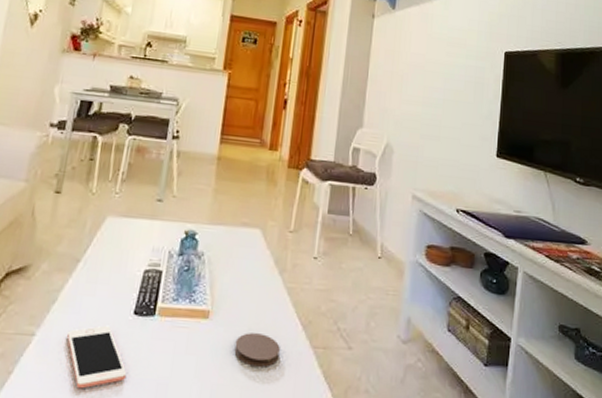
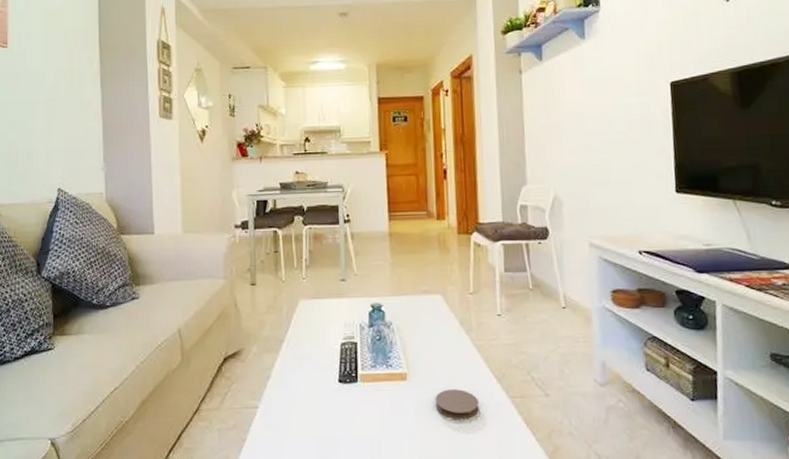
cell phone: present [67,325,127,389] -> none [285,394,343,450]

